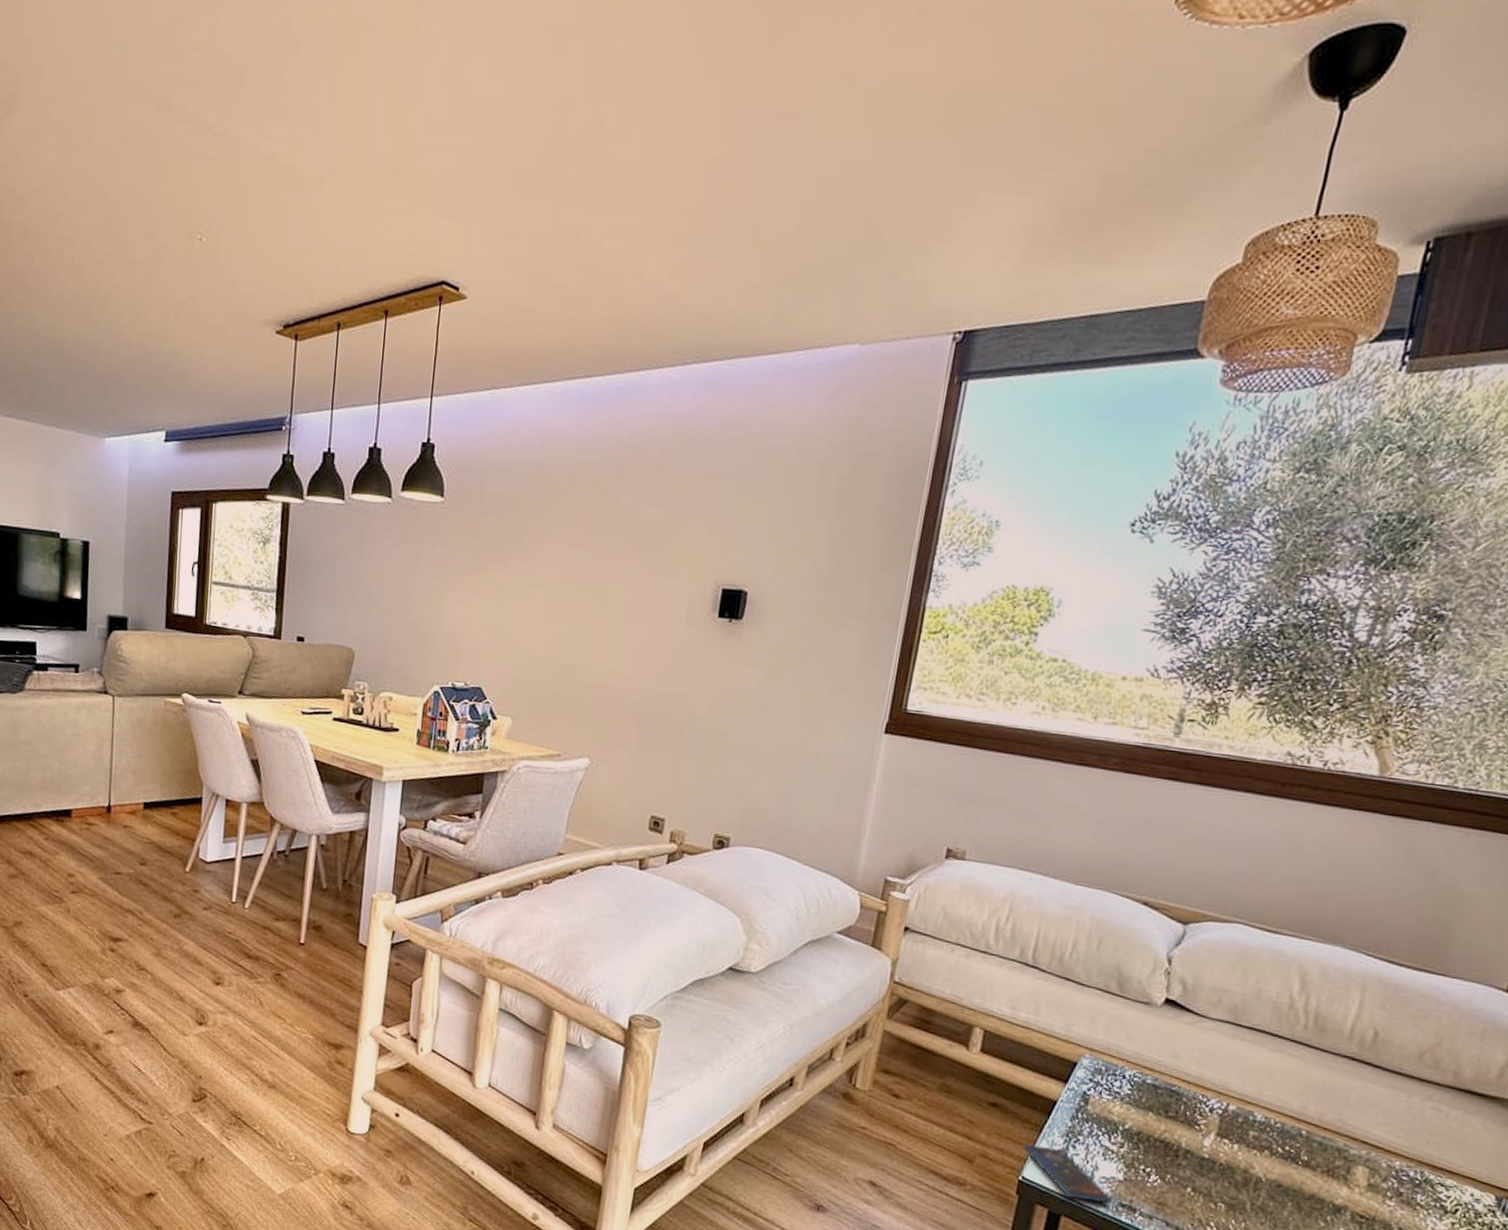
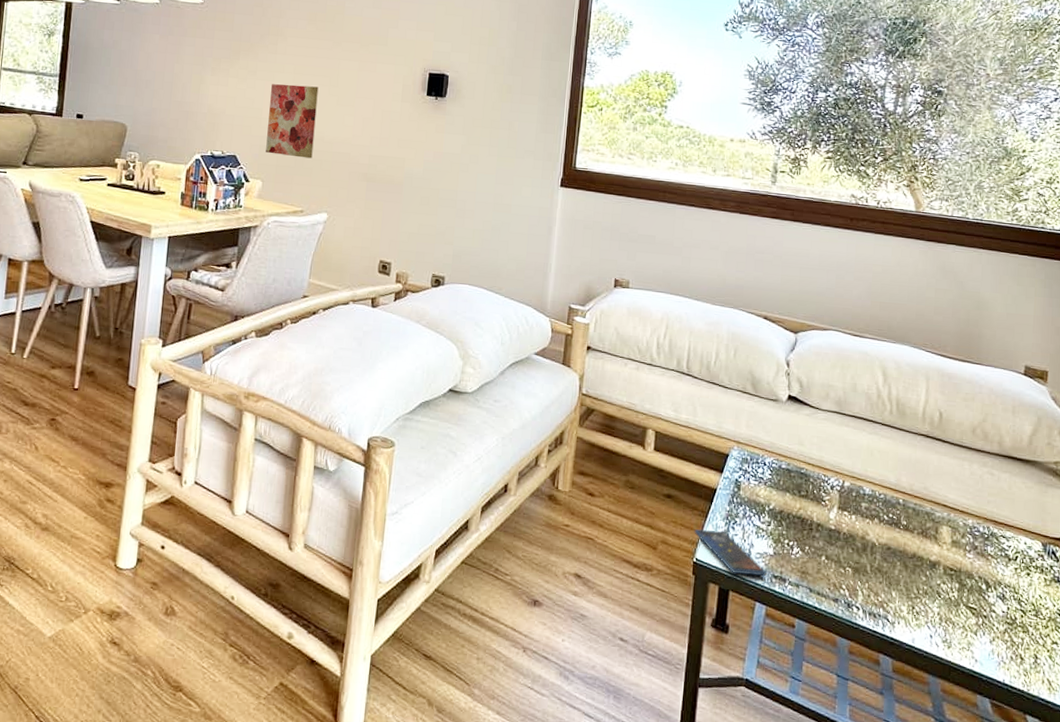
wall art: none [517,602,583,693] -> present [266,84,319,159]

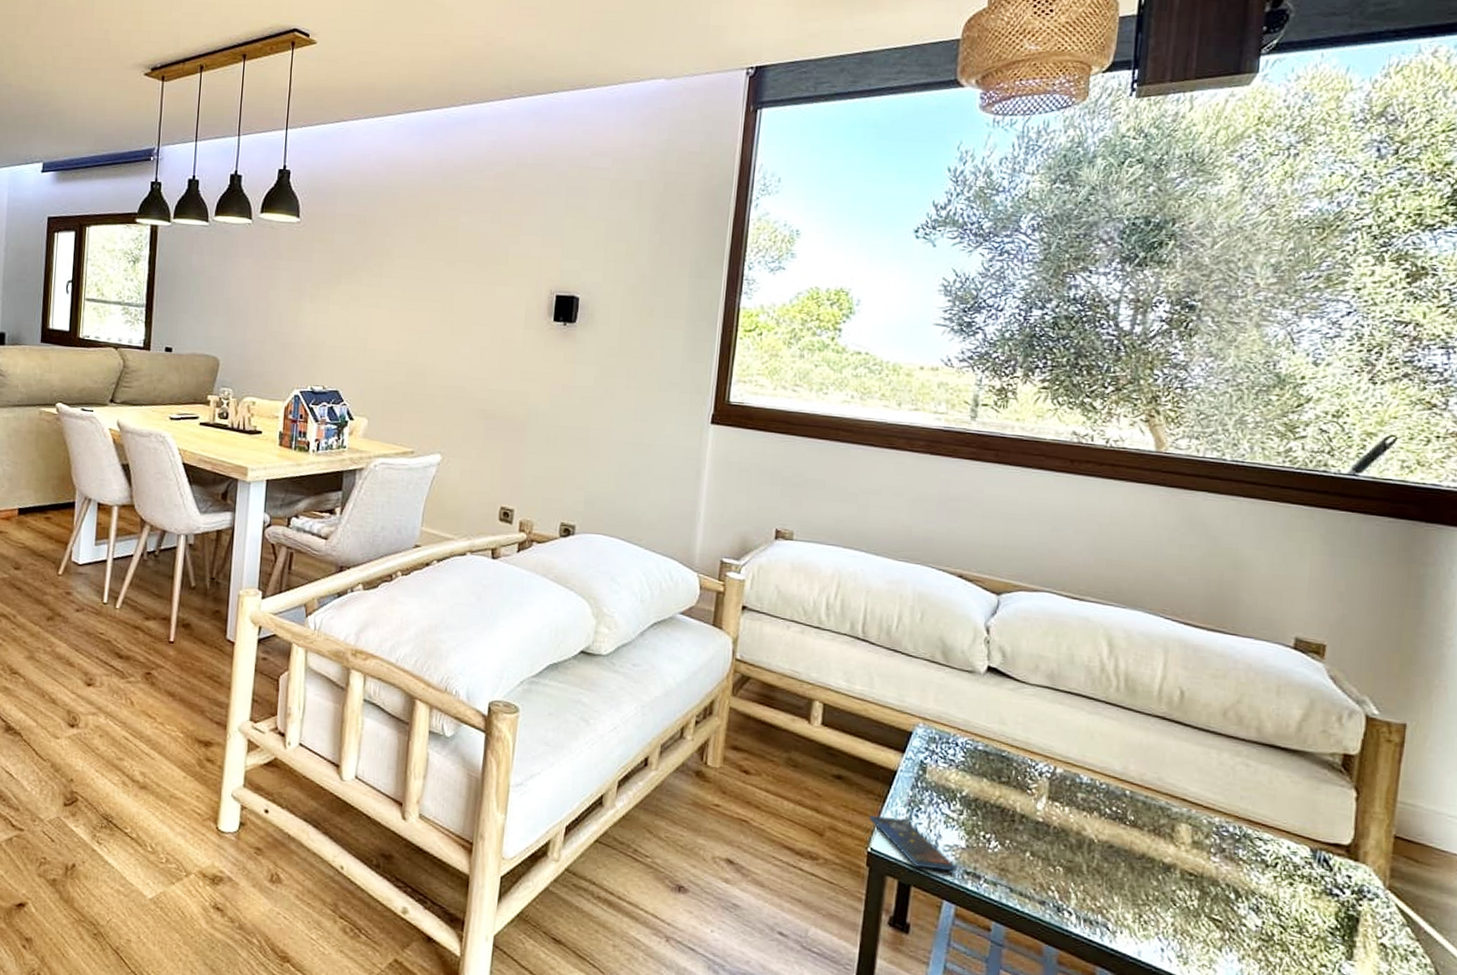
wall art: present [266,84,319,159] -> none [371,311,430,394]

